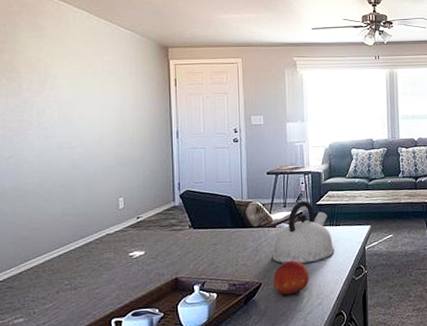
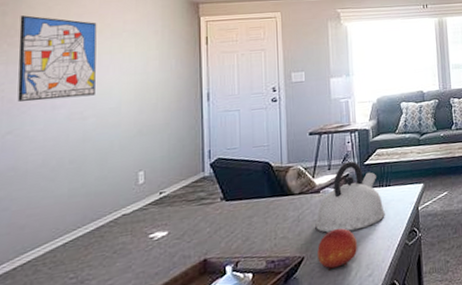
wall art: none [16,53,80,131] -> present [17,15,97,102]

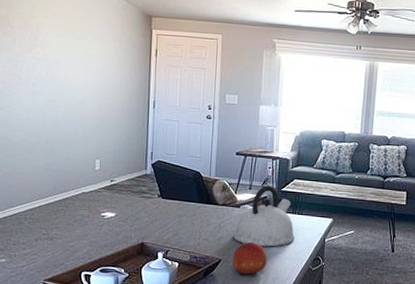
wall art: present [17,15,97,102] -> none [9,9,69,88]

